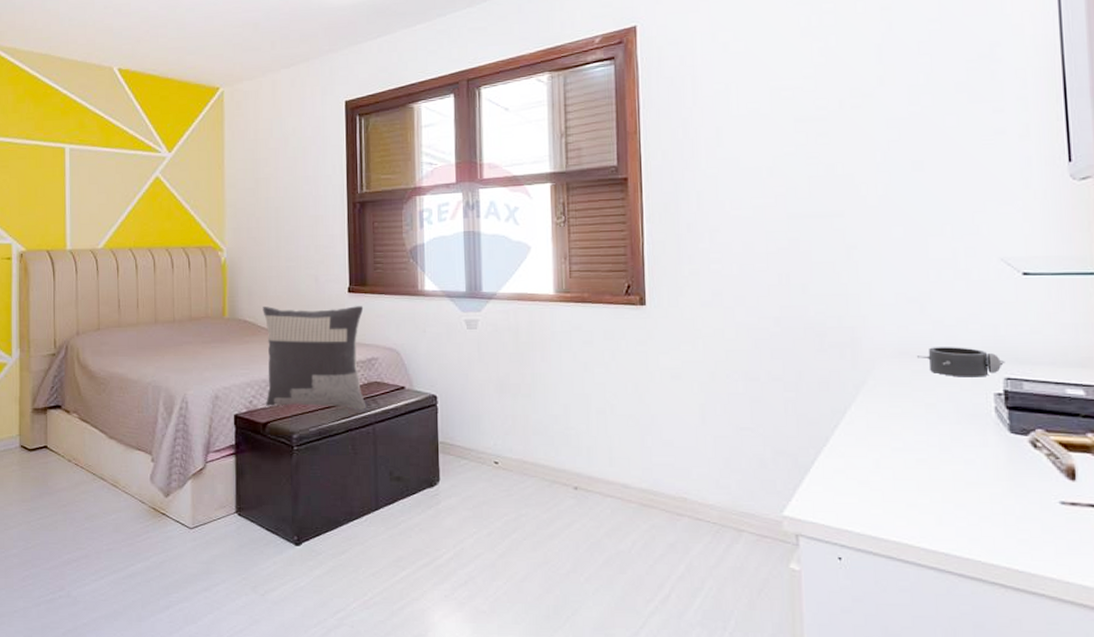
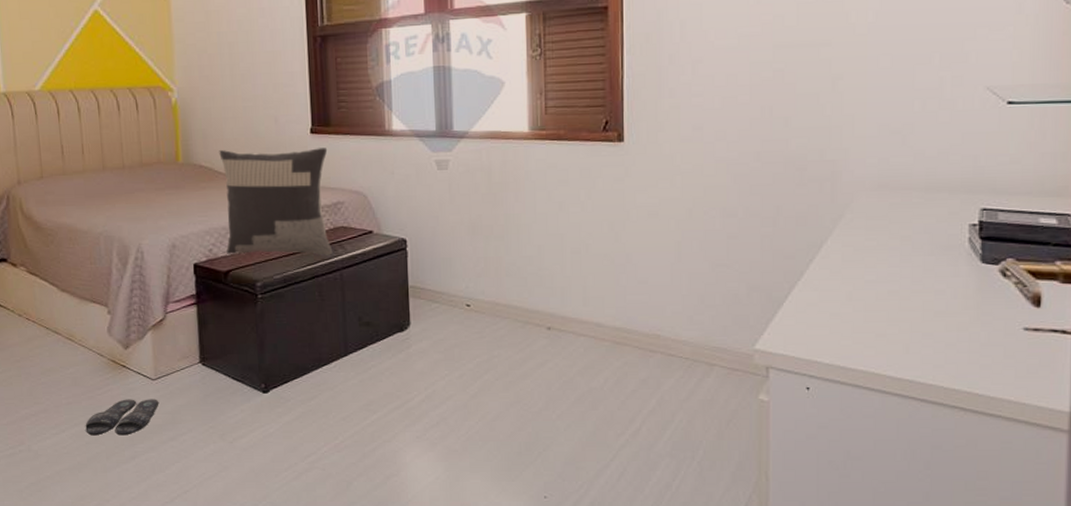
slippers: none [123,547,195,584] -> present [85,399,159,436]
alarm clock: present [916,347,1005,377] -> none [895,178,983,209]

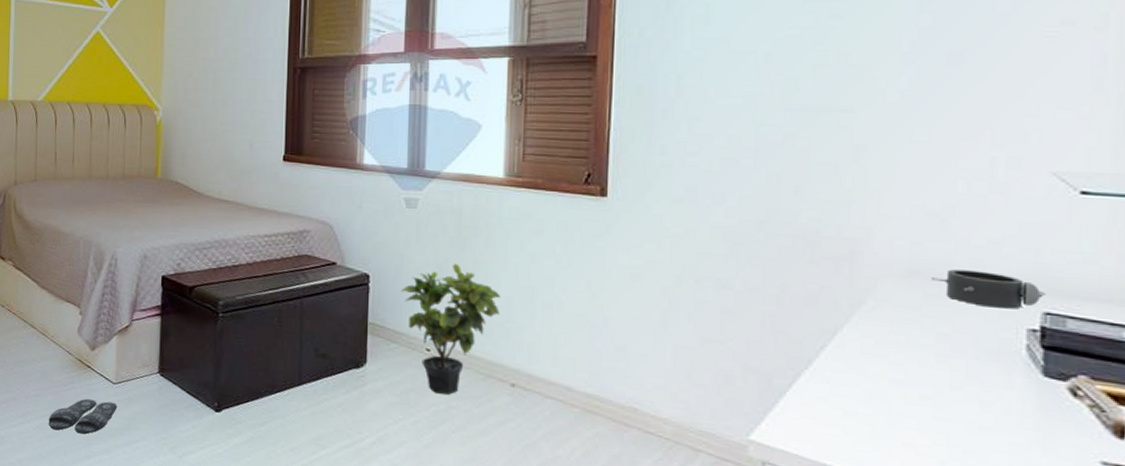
pillow: present [219,148,333,256] -> none [192,170,298,282]
potted plant: none [438,219,533,345] -> present [400,263,501,395]
alarm clock: none [895,178,983,209] -> present [930,269,1046,309]

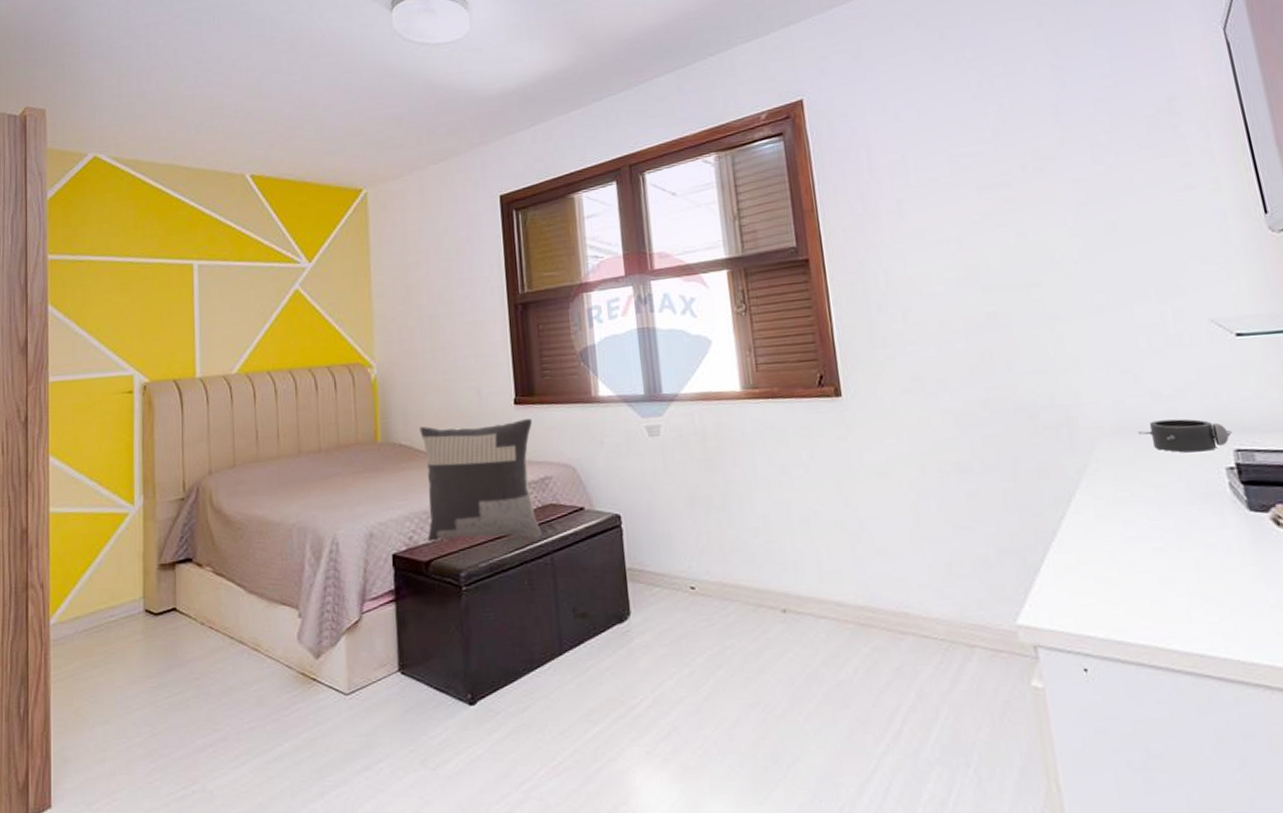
slippers: present [48,398,117,434] -> none [268,718,353,768]
pillow: none [192,170,298,282] -> present [419,419,542,542]
potted plant: present [400,263,501,395] -> none [655,488,759,635]

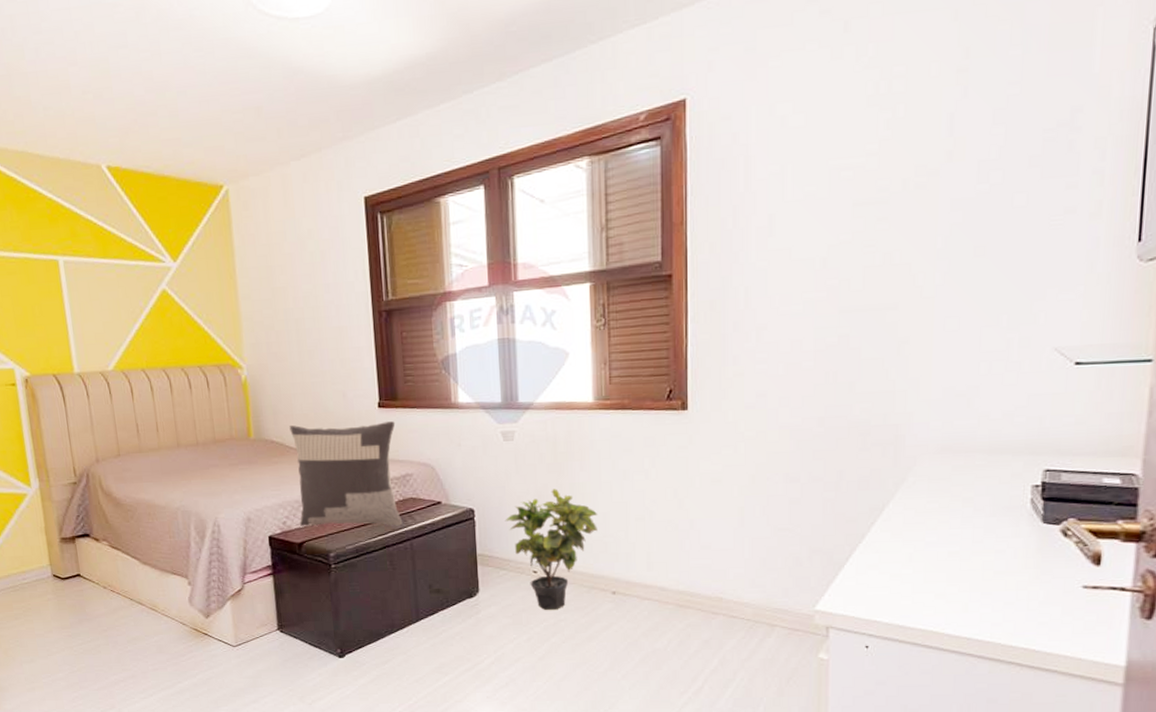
potted plant: none [655,488,759,635] -> present [505,488,598,610]
alarm clock: present [1137,419,1233,452] -> none [958,440,1047,471]

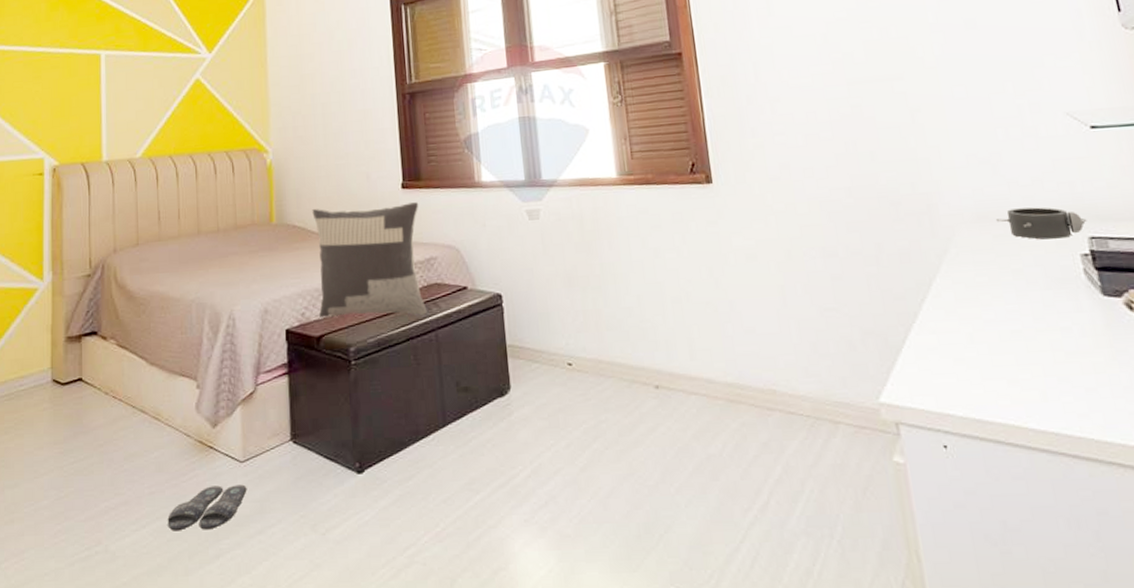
slippers: none [171,664,241,699] -> present [167,484,247,531]
potted plant: present [505,488,598,610] -> none [534,269,633,409]
alarm clock: none [958,440,1047,471] -> present [995,207,1087,239]

